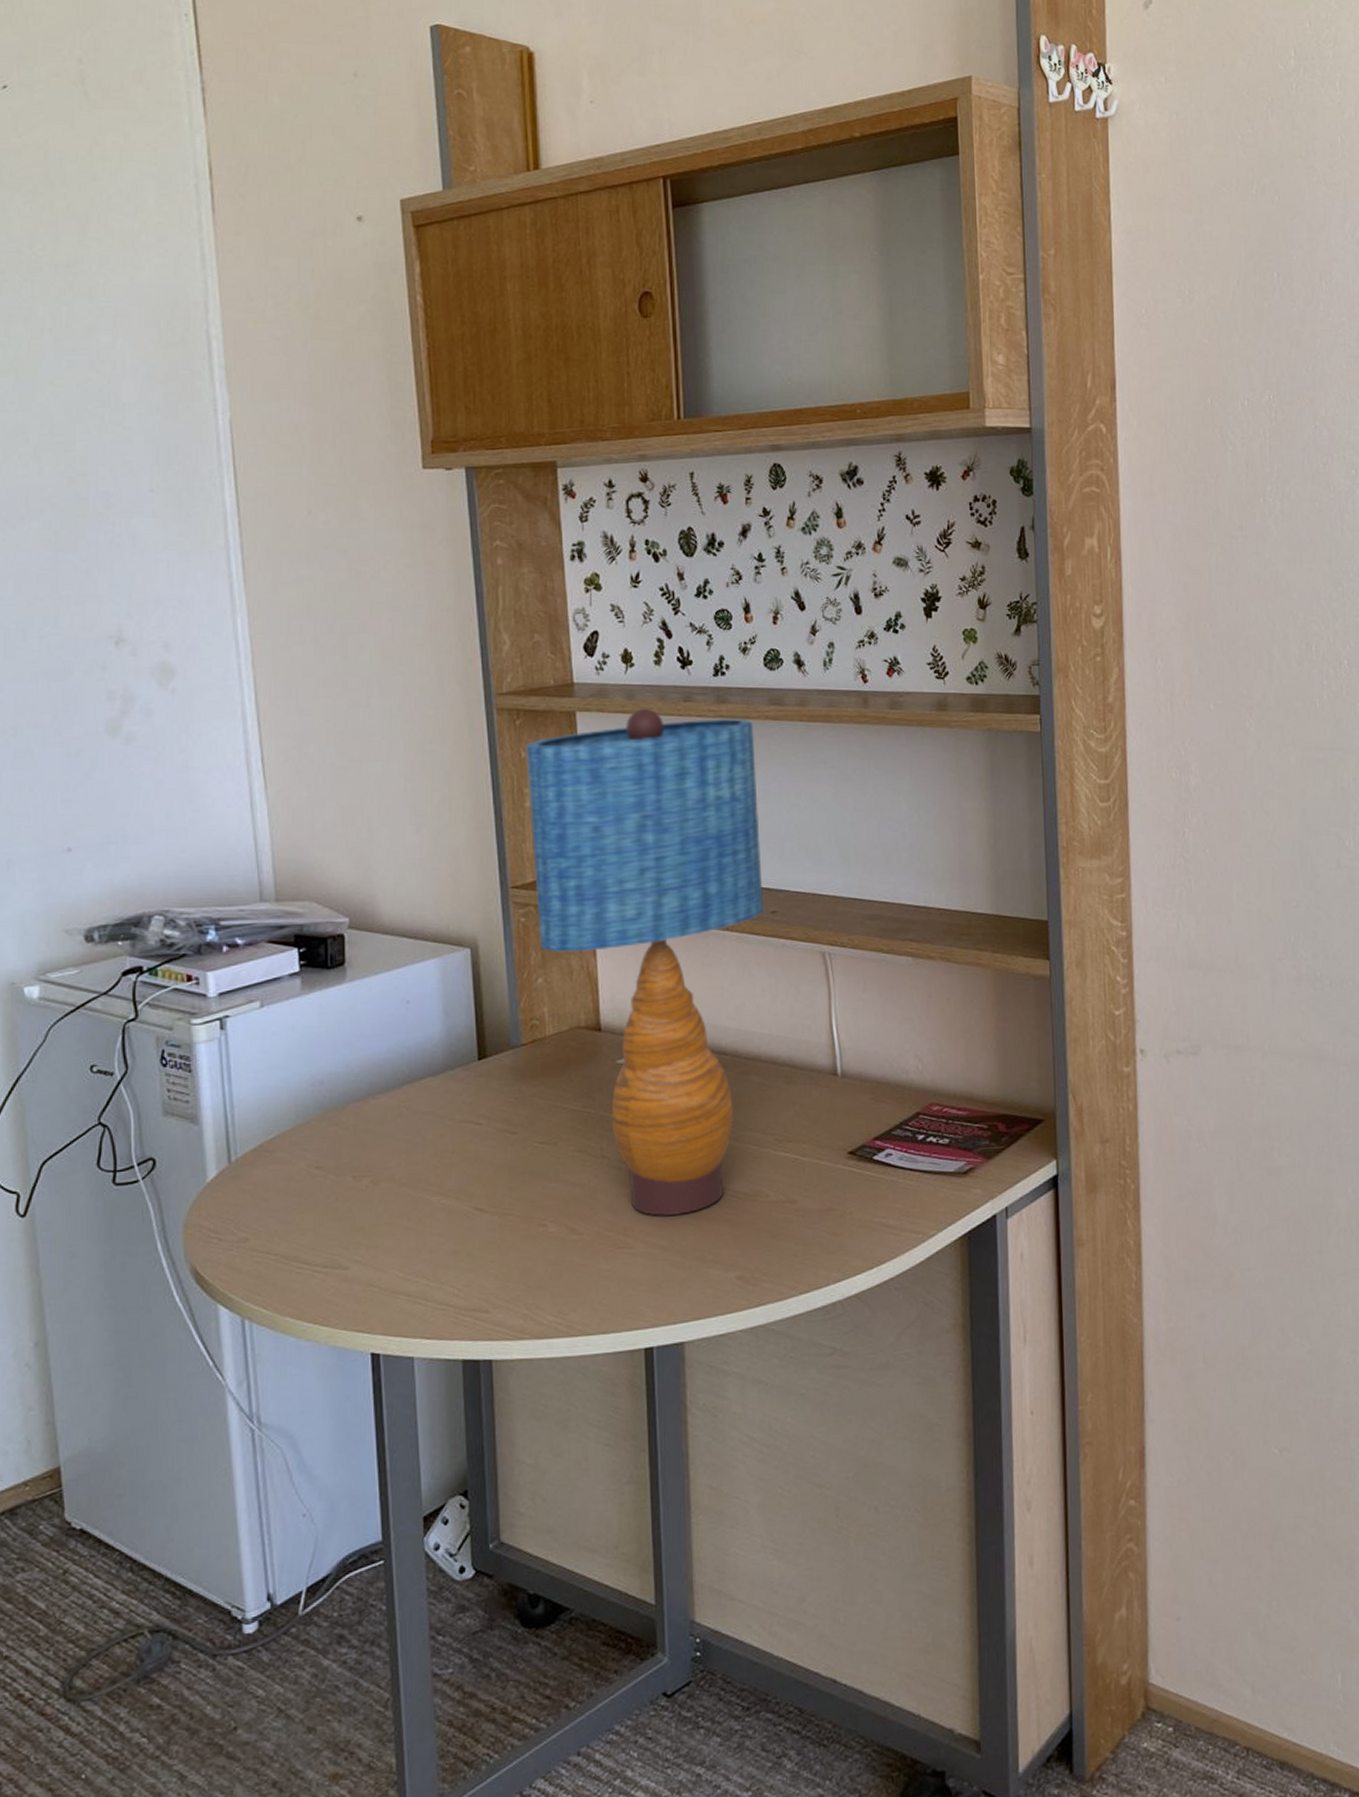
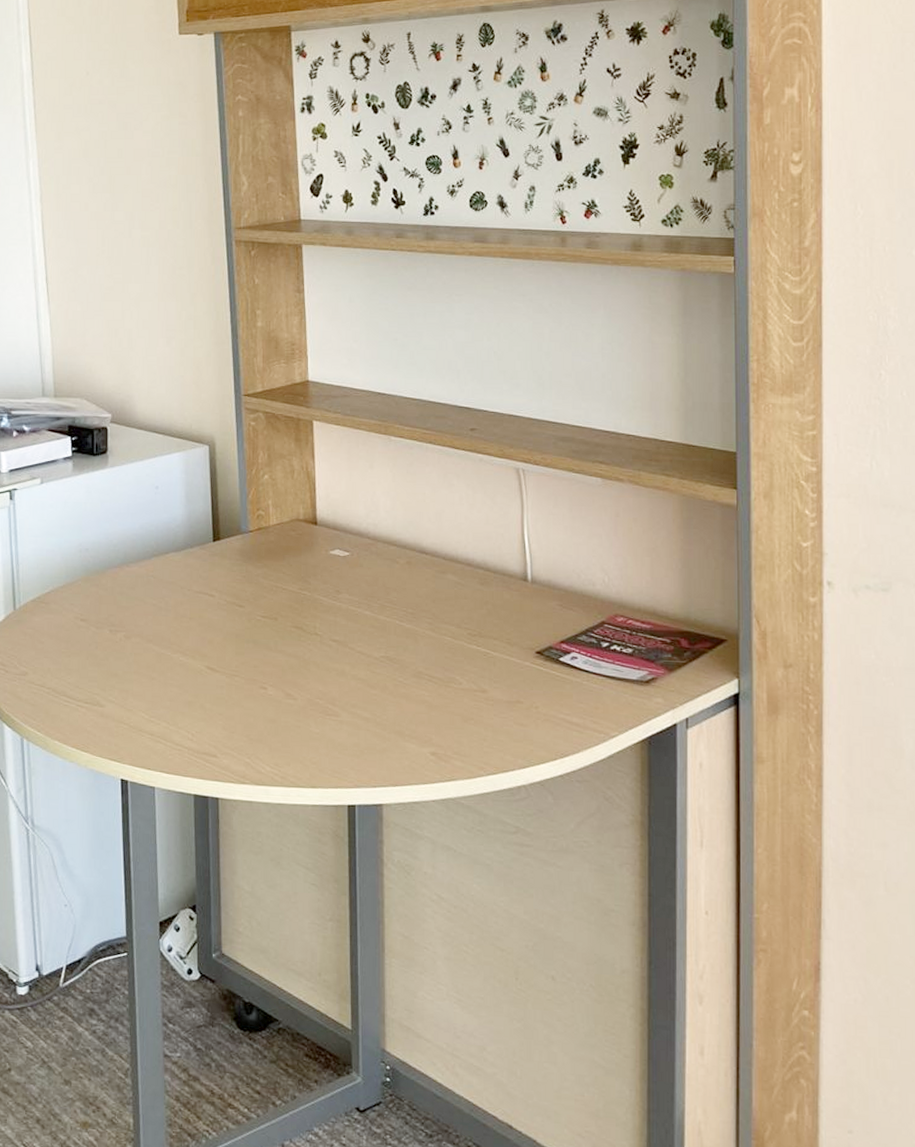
table lamp: present [525,708,764,1216] -> none [258,243,464,692]

